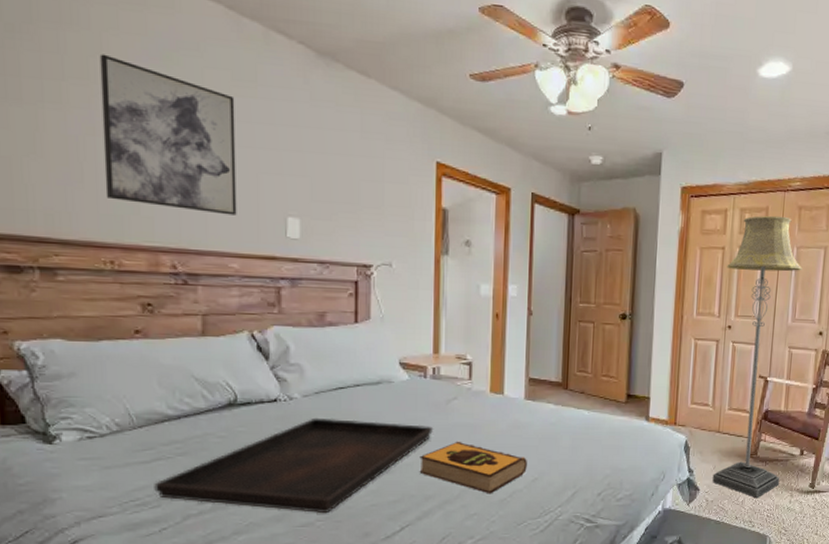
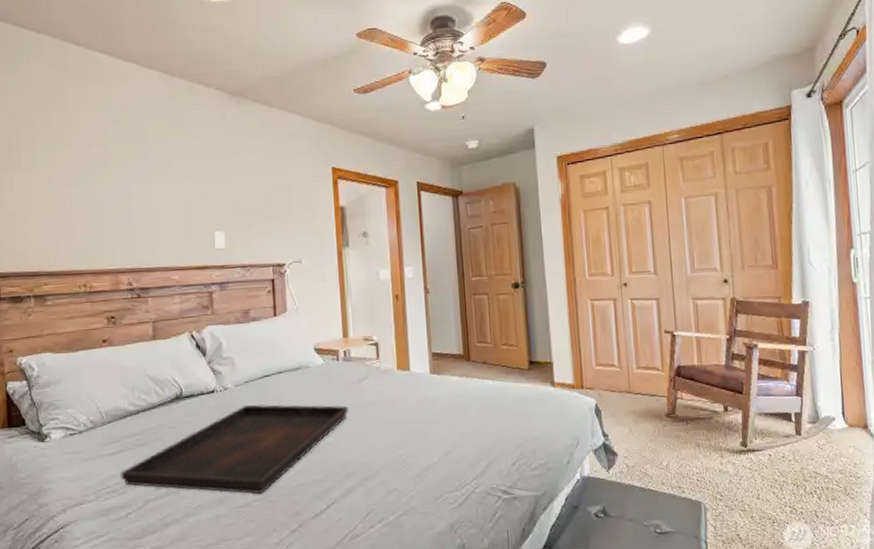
wall art: present [99,54,237,216] -> none [73,123,176,236]
hardback book: present [419,441,527,494] -> none [339,418,439,469]
floor lamp: present [712,215,802,499] -> none [613,169,706,462]

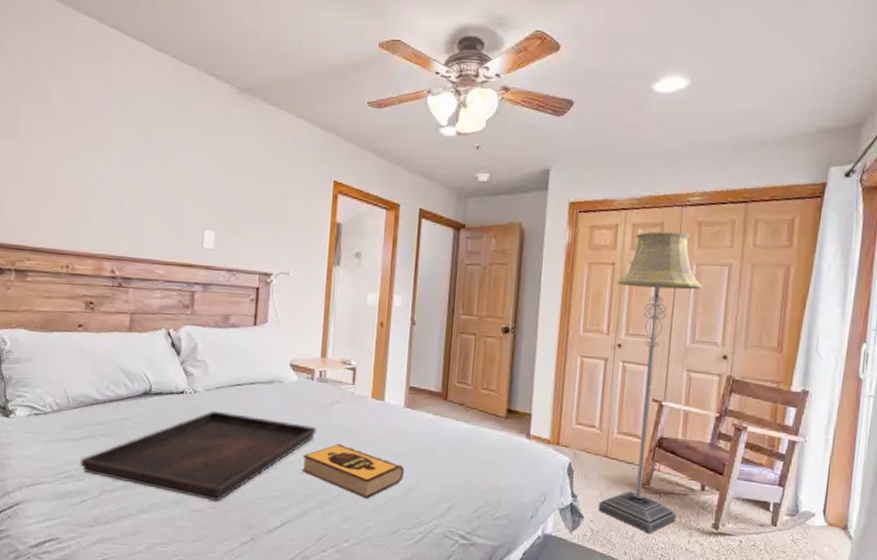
hardback book: none [339,418,439,469] -> present [302,443,404,499]
floor lamp: none [613,169,706,462] -> present [598,231,703,535]

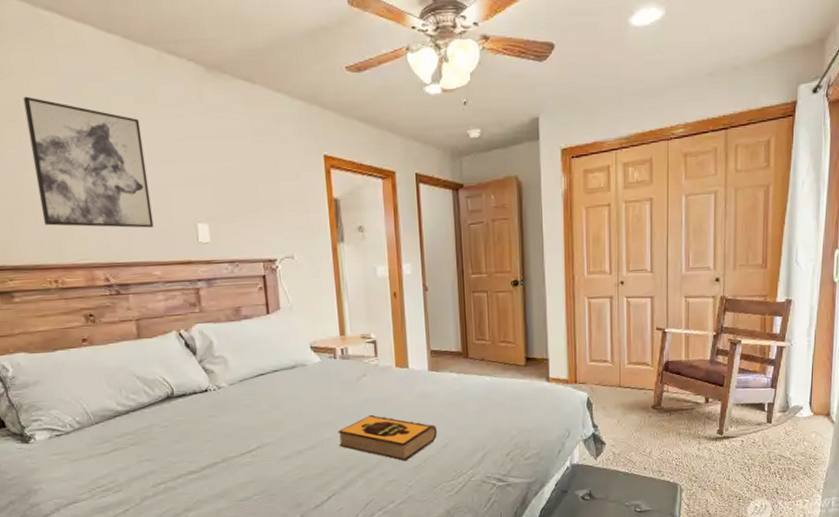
wall art: none [68,98,171,228] -> present [23,96,154,228]
serving tray: present [80,410,318,502] -> none [114,402,348,489]
floor lamp: present [598,231,703,535] -> none [614,165,693,449]

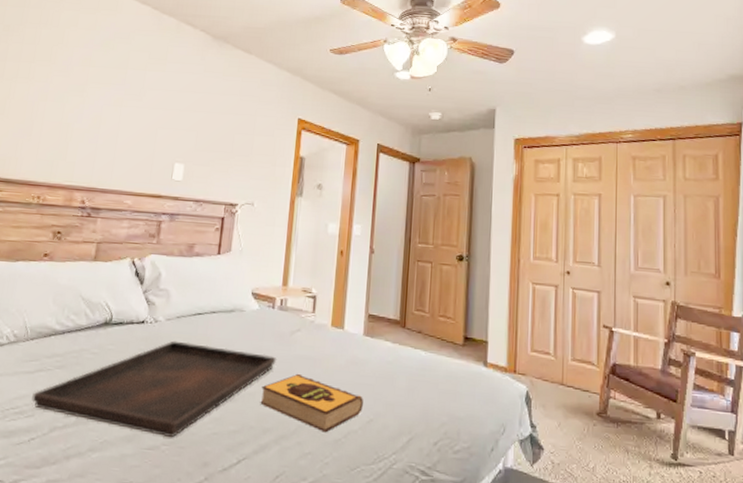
wall art: present [23,96,154,228] -> none [44,43,149,161]
serving tray: none [114,402,348,489] -> present [32,340,277,438]

